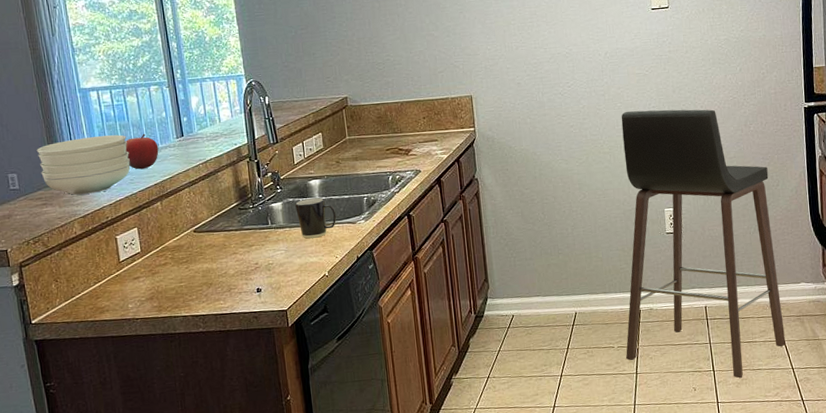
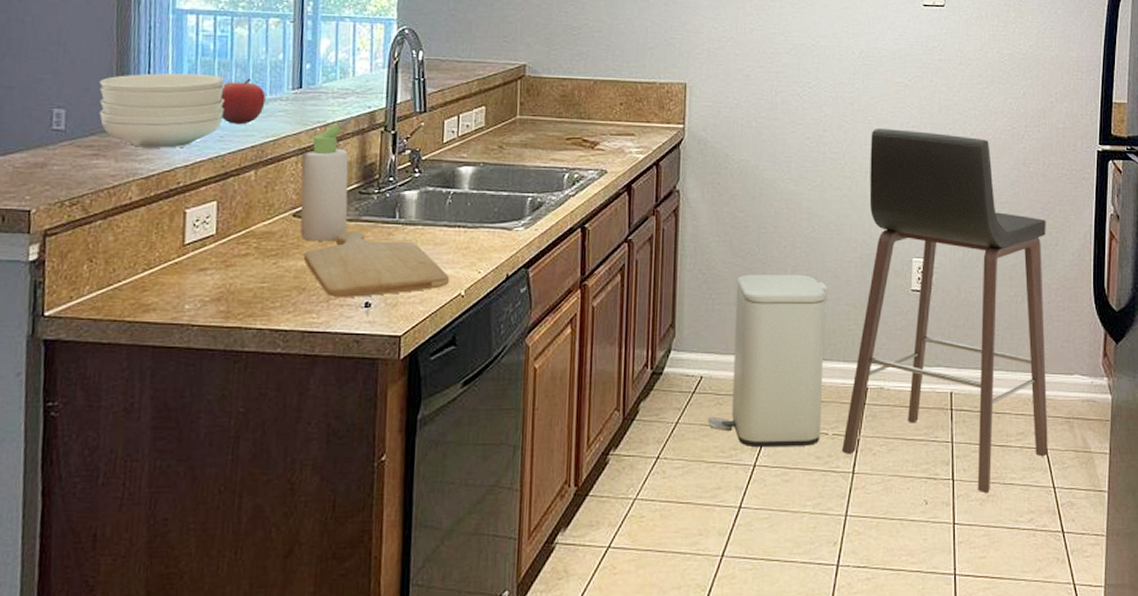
bottle: none [192,153,235,249] -> present [300,116,355,241]
chopping board: none [206,237,316,287] -> present [303,231,450,297]
mug: present [295,197,337,239] -> none [435,189,488,243]
pedal bin: none [522,231,609,362] -> present [708,274,828,446]

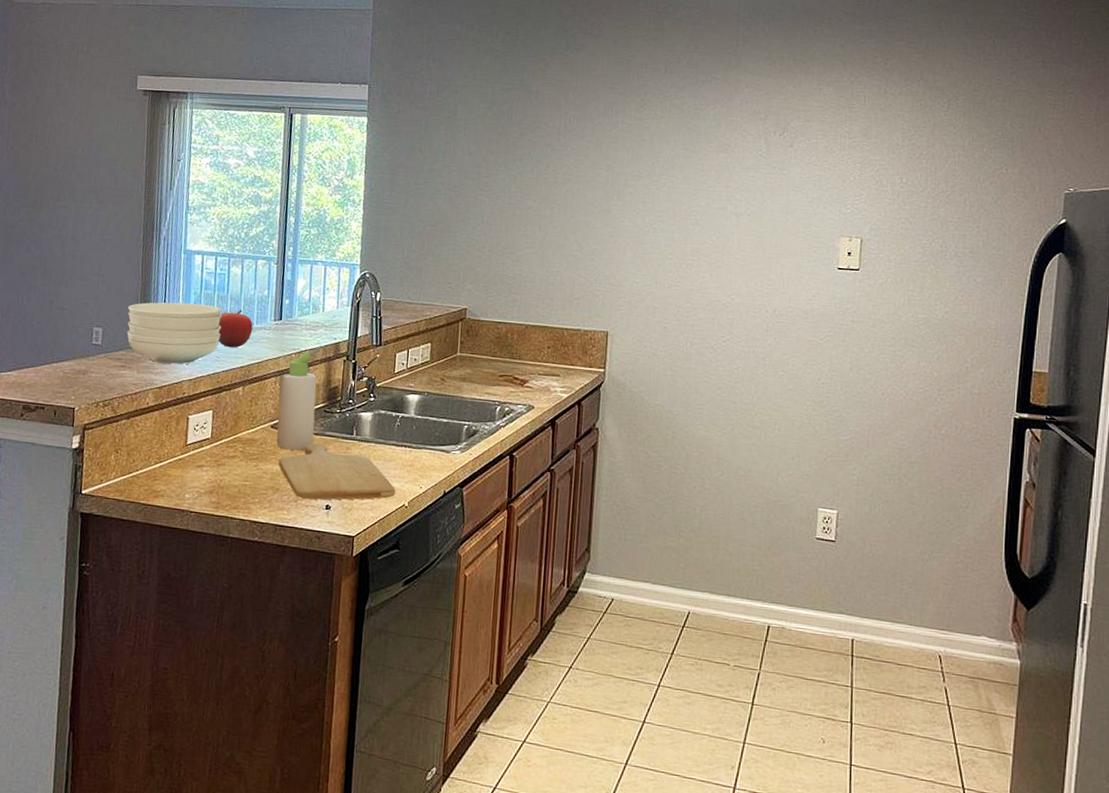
pedal bin: present [708,274,828,446] -> none [617,510,735,674]
bar stool: present [842,129,1048,494] -> none [743,383,957,741]

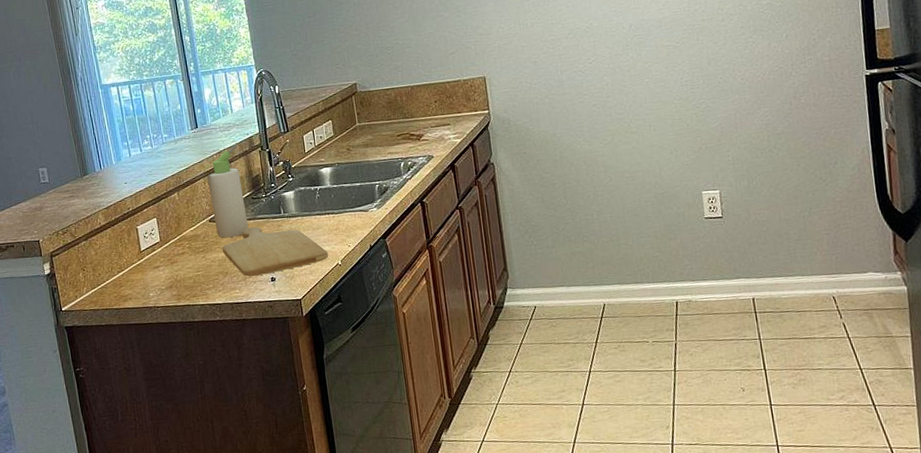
bowl: present [127,302,223,364] -> none [63,128,149,187]
fruit: present [218,309,253,348] -> none [144,126,175,162]

